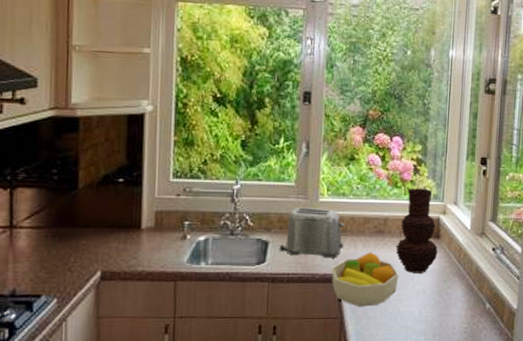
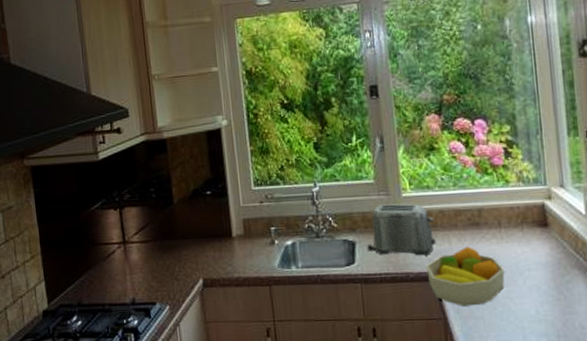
vase: present [395,188,438,273] -> none [496,172,549,268]

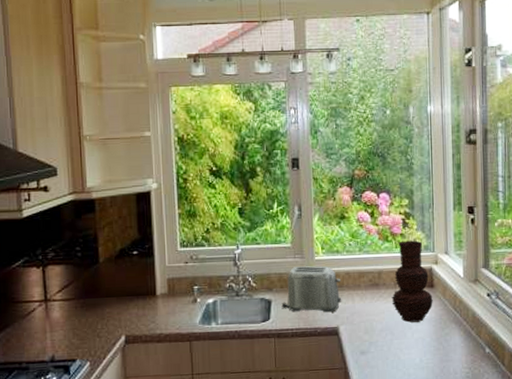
fruit bowl: present [426,246,505,306] -> none [332,304,397,357]
vase: none [496,172,549,268] -> present [391,240,433,323]

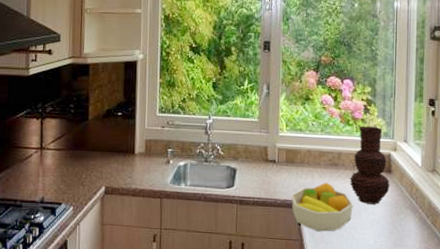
toaster: present [281,266,342,313] -> none [245,140,303,186]
fruit bowl: none [332,304,397,357] -> present [291,182,353,232]

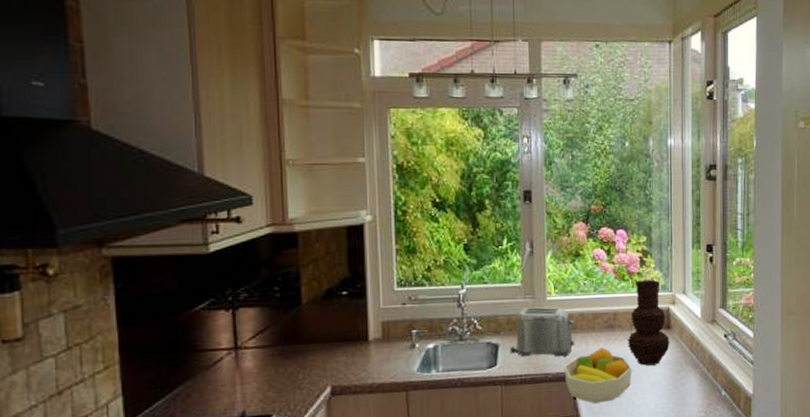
toaster: none [245,140,303,186] -> present [510,307,575,357]

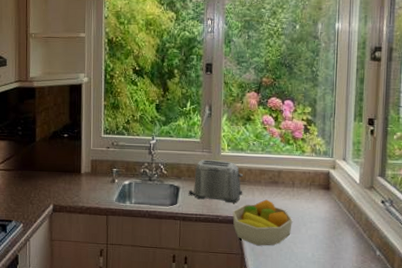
vase: present [627,279,670,366] -> none [289,145,328,220]

